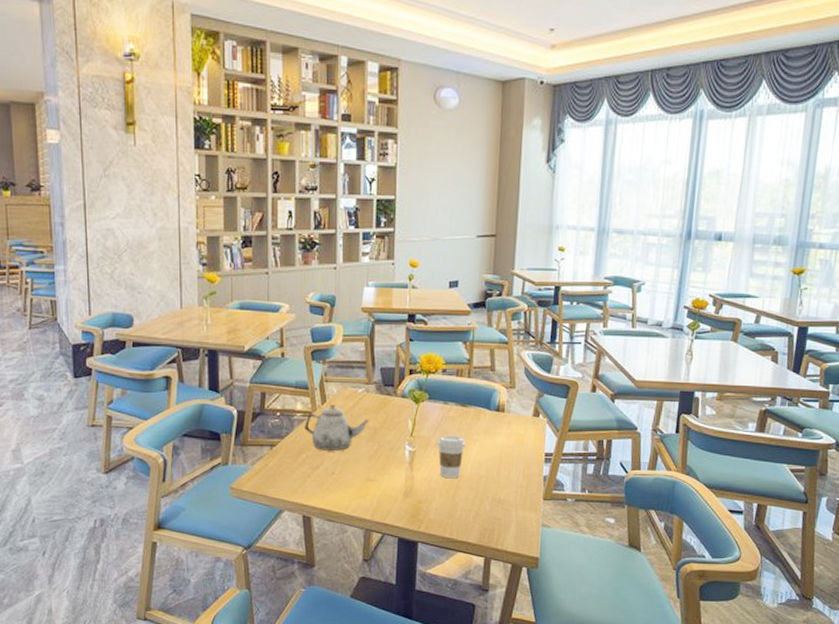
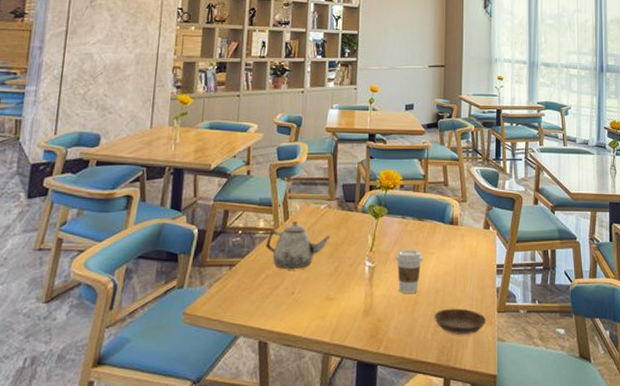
saucer: none [476,494,530,520] -> present [434,308,486,335]

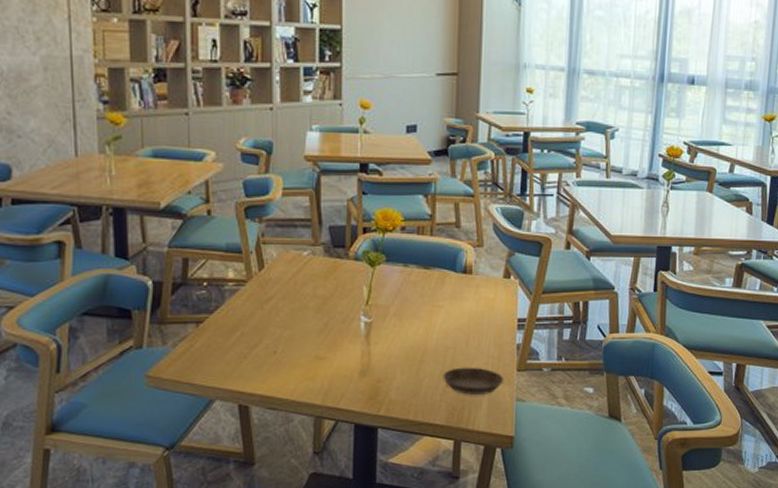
teapot: present [266,221,330,269] -> none [238,271,316,325]
coffee cup: present [395,249,424,294] -> none [396,302,430,352]

